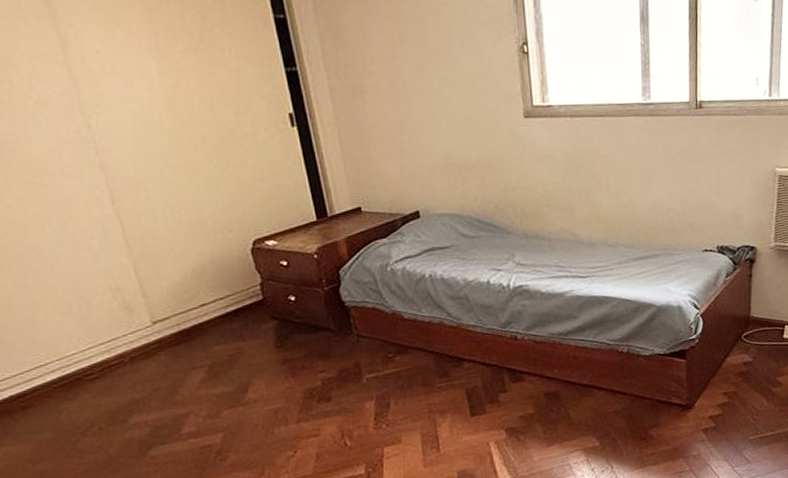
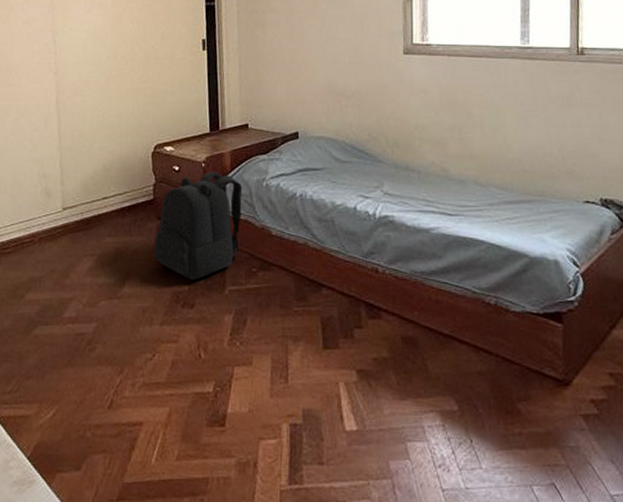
backpack: none [273,261,371,376] -> present [154,171,243,281]

